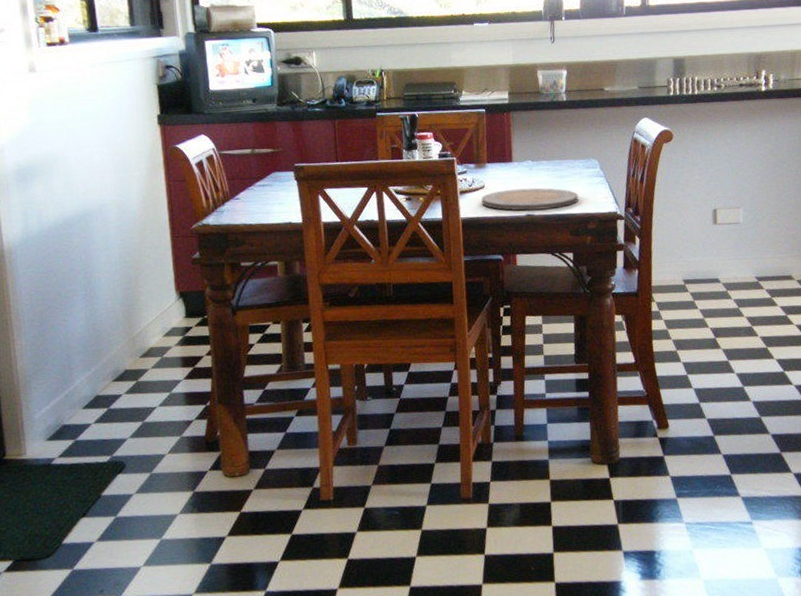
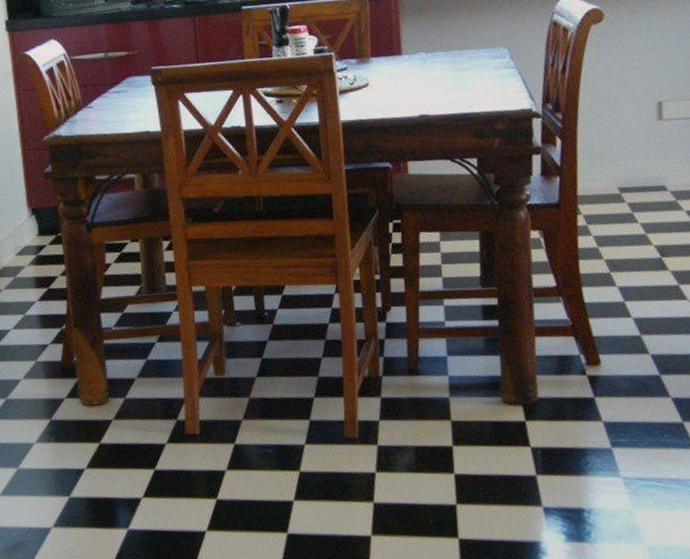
plate: present [481,188,579,211] -> none [365,83,484,111]

